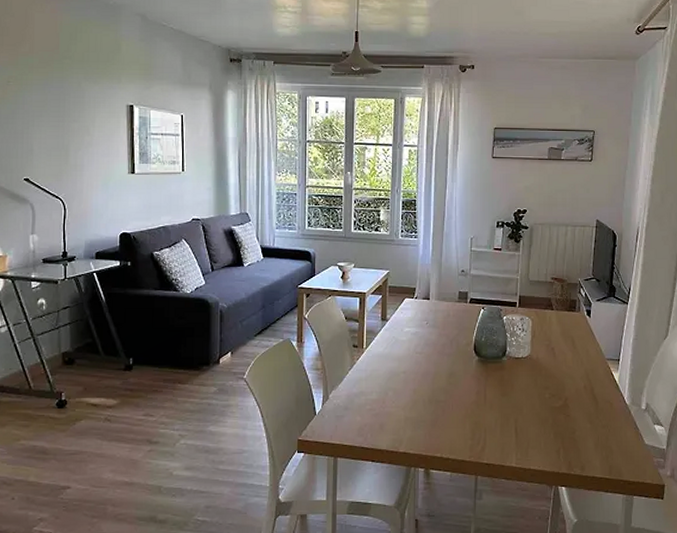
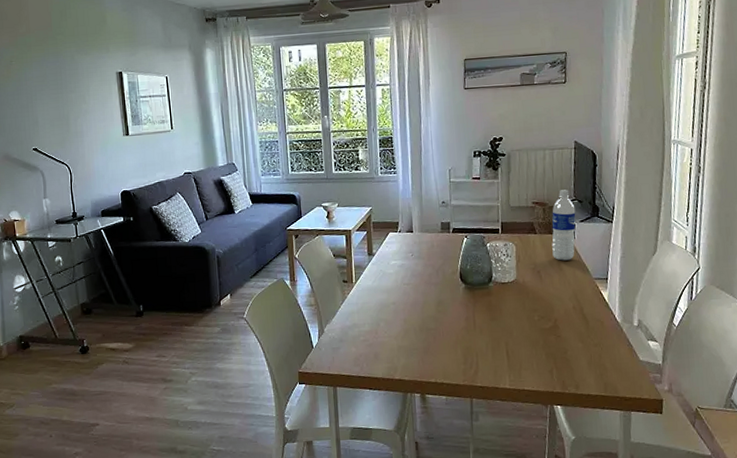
water bottle: none [568,267,593,339] -> present [552,189,576,261]

